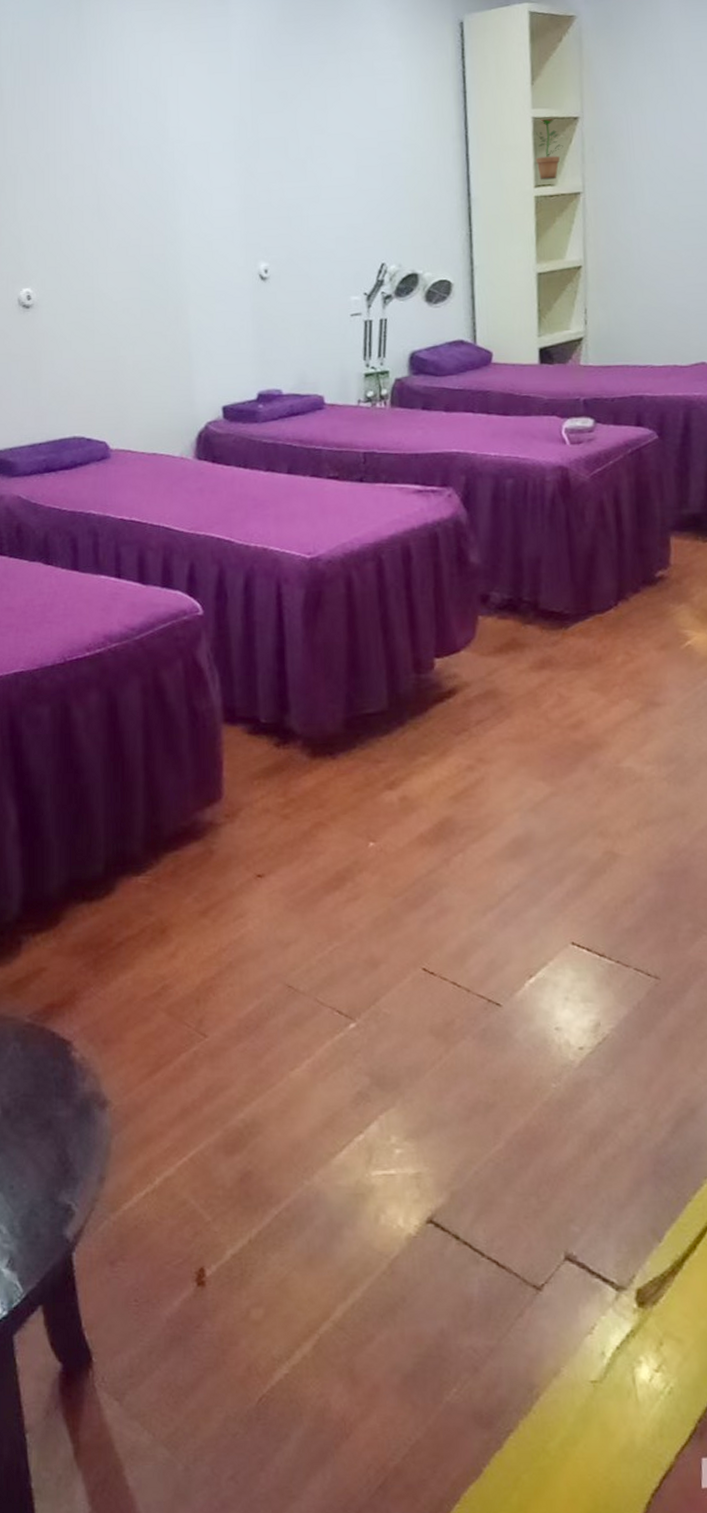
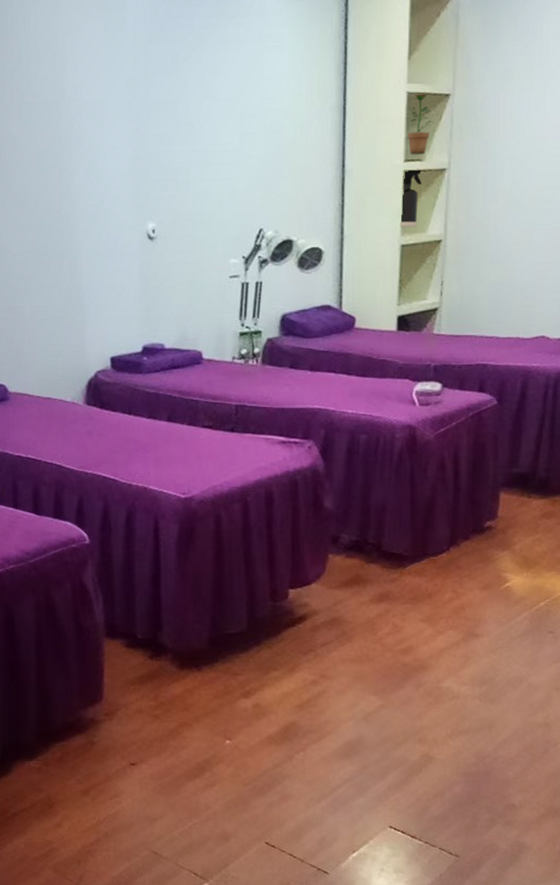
spray bottle: none [534,193,556,255] -> present [400,168,422,227]

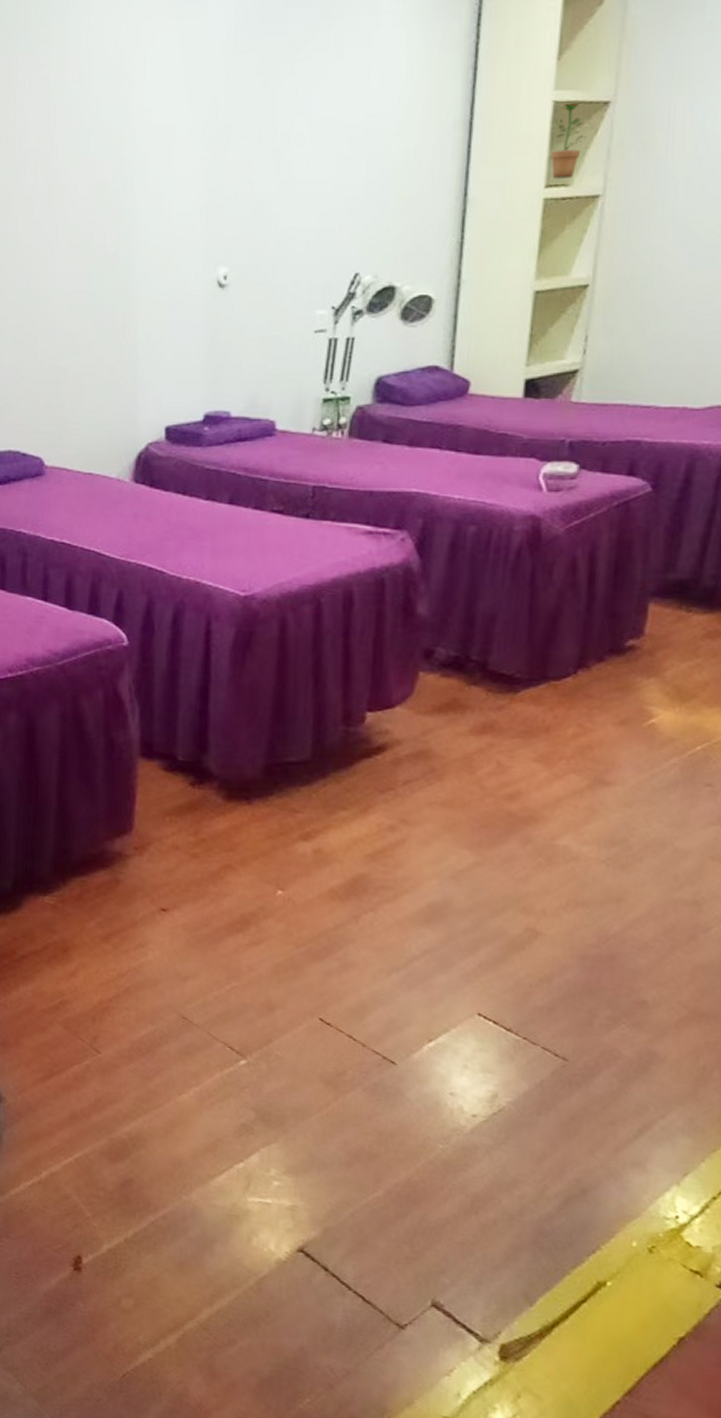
spray bottle: present [400,168,422,227] -> none [535,195,567,269]

